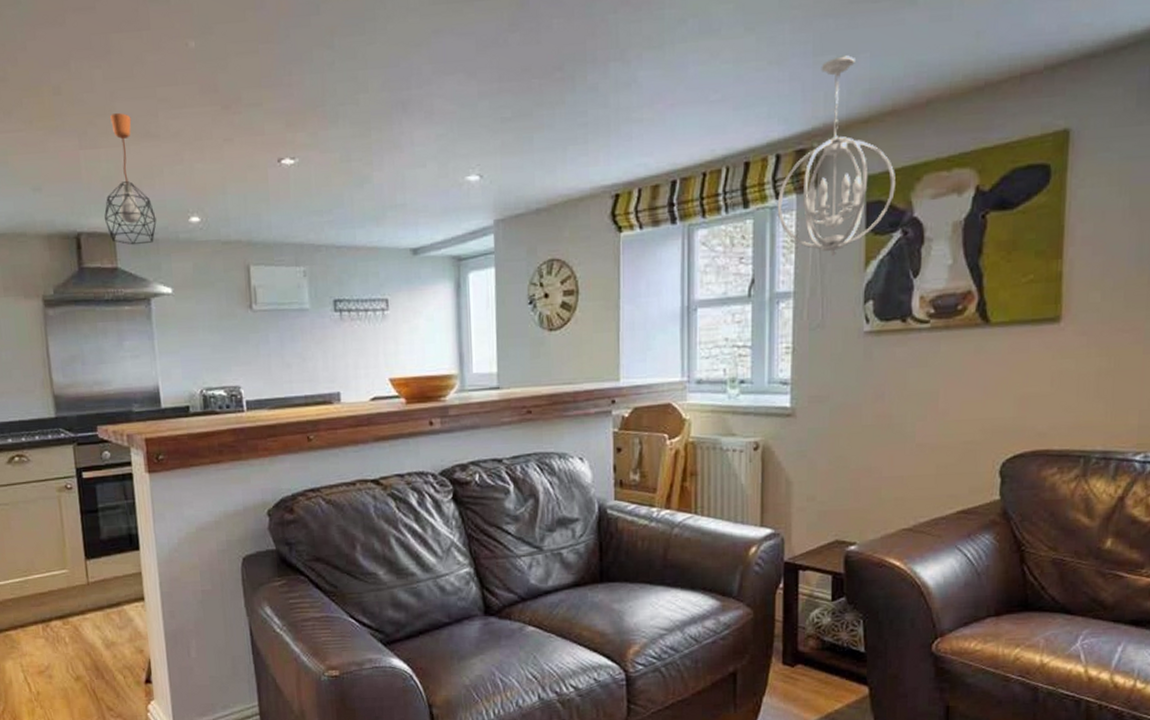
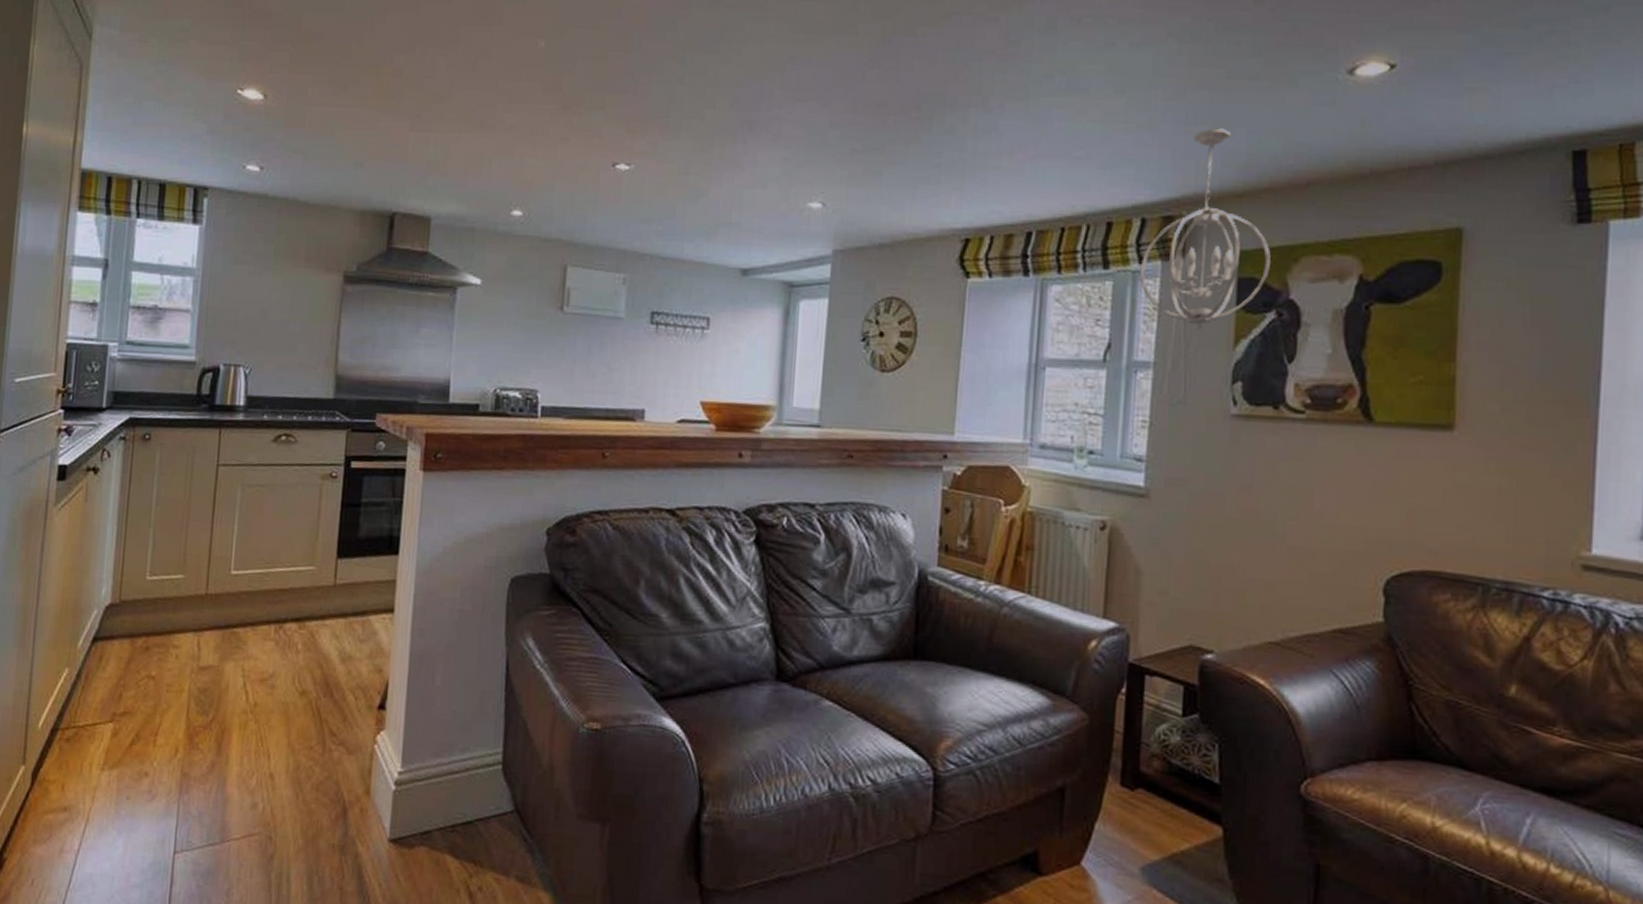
pendant light: present [104,112,157,245] -> none [423,100,477,232]

